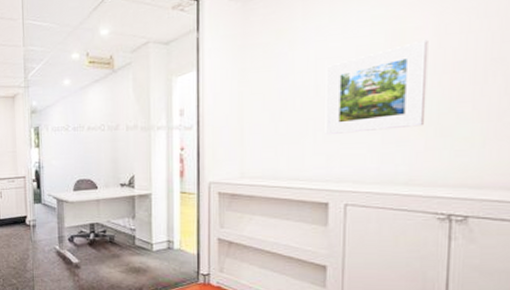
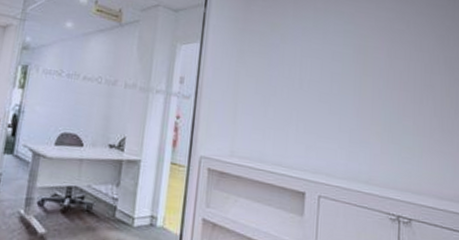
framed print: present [325,39,429,134] -> none [305,58,384,132]

